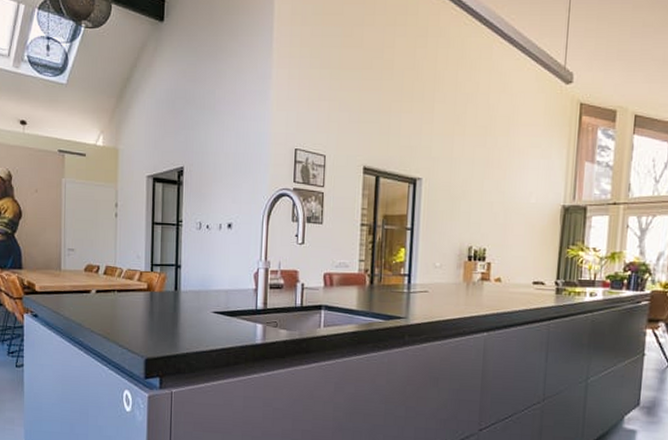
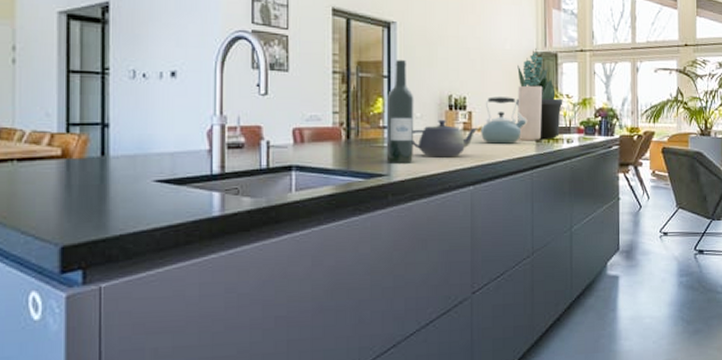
wine bottle: none [405,214,435,308] -> present [386,60,414,163]
teapot: none [430,269,498,305] -> present [412,119,480,158]
kettle: none [498,249,549,295] -> present [481,97,528,144]
planter: none [537,218,589,291] -> present [516,64,563,139]
vase: none [538,202,570,293] -> present [517,49,543,141]

